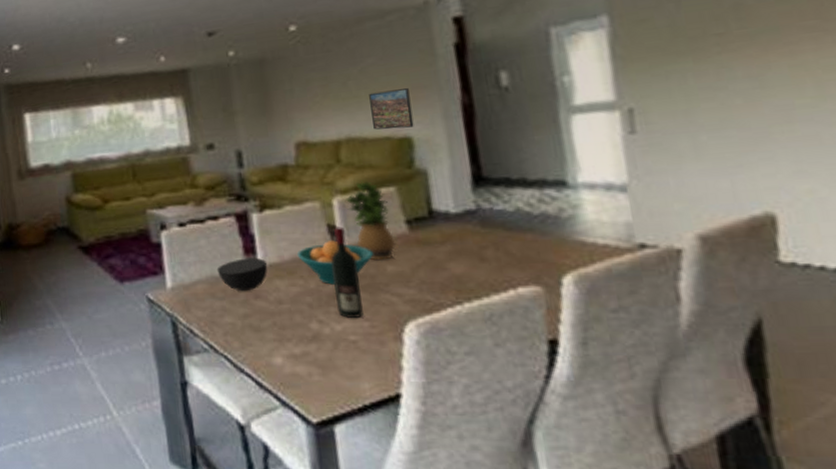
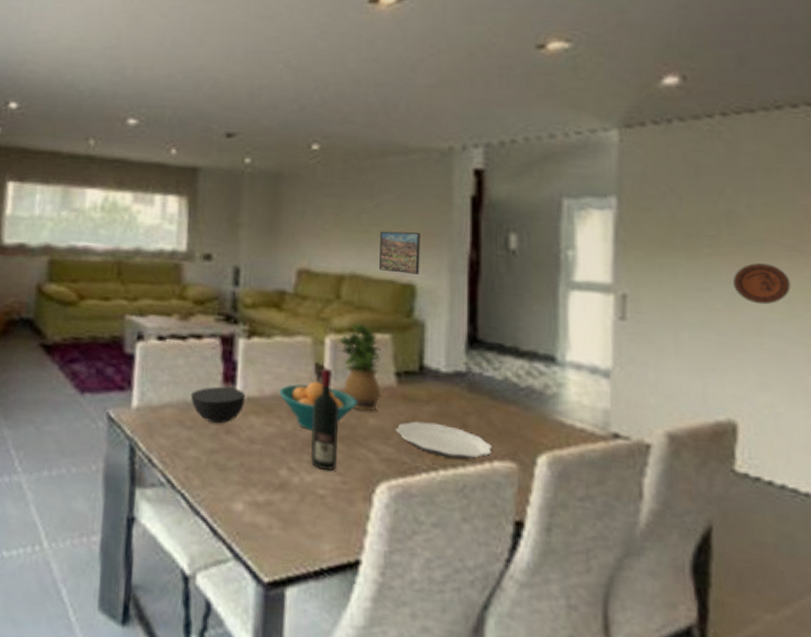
plate: none [414,260,515,291] -> present [395,421,492,460]
decorative plate: none [750,50,819,93] -> present [733,263,791,305]

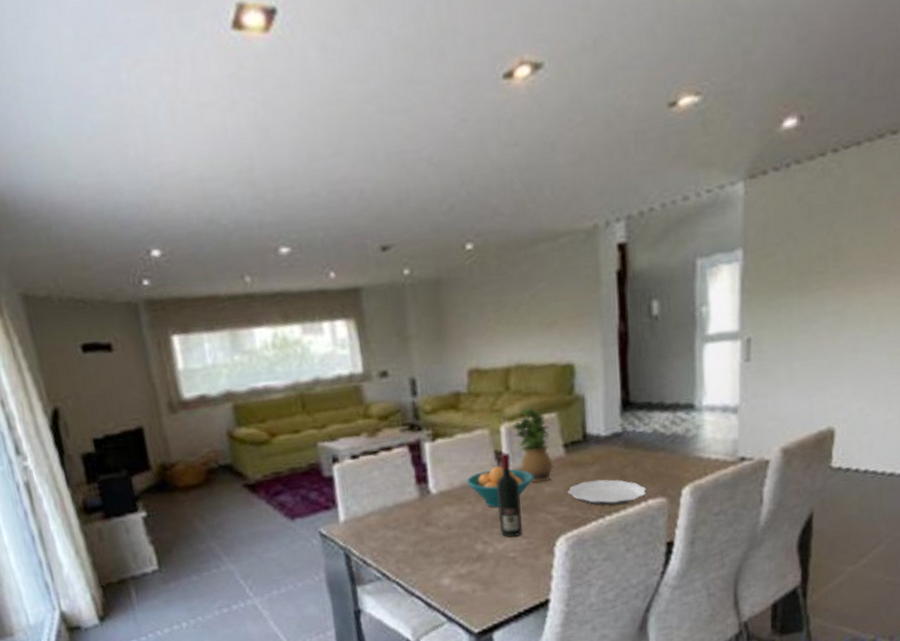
bowl: present [190,386,246,424] -> none [389,486,439,520]
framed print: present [379,231,420,275] -> none [538,315,577,357]
decorative plate: present [733,263,791,305] -> none [837,288,881,326]

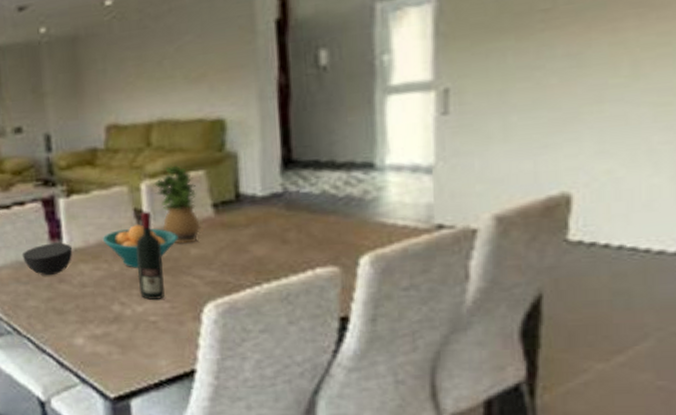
bowl: none [389,486,439,520] -> present [21,242,73,276]
plate: present [567,479,646,506] -> none [217,243,313,272]

